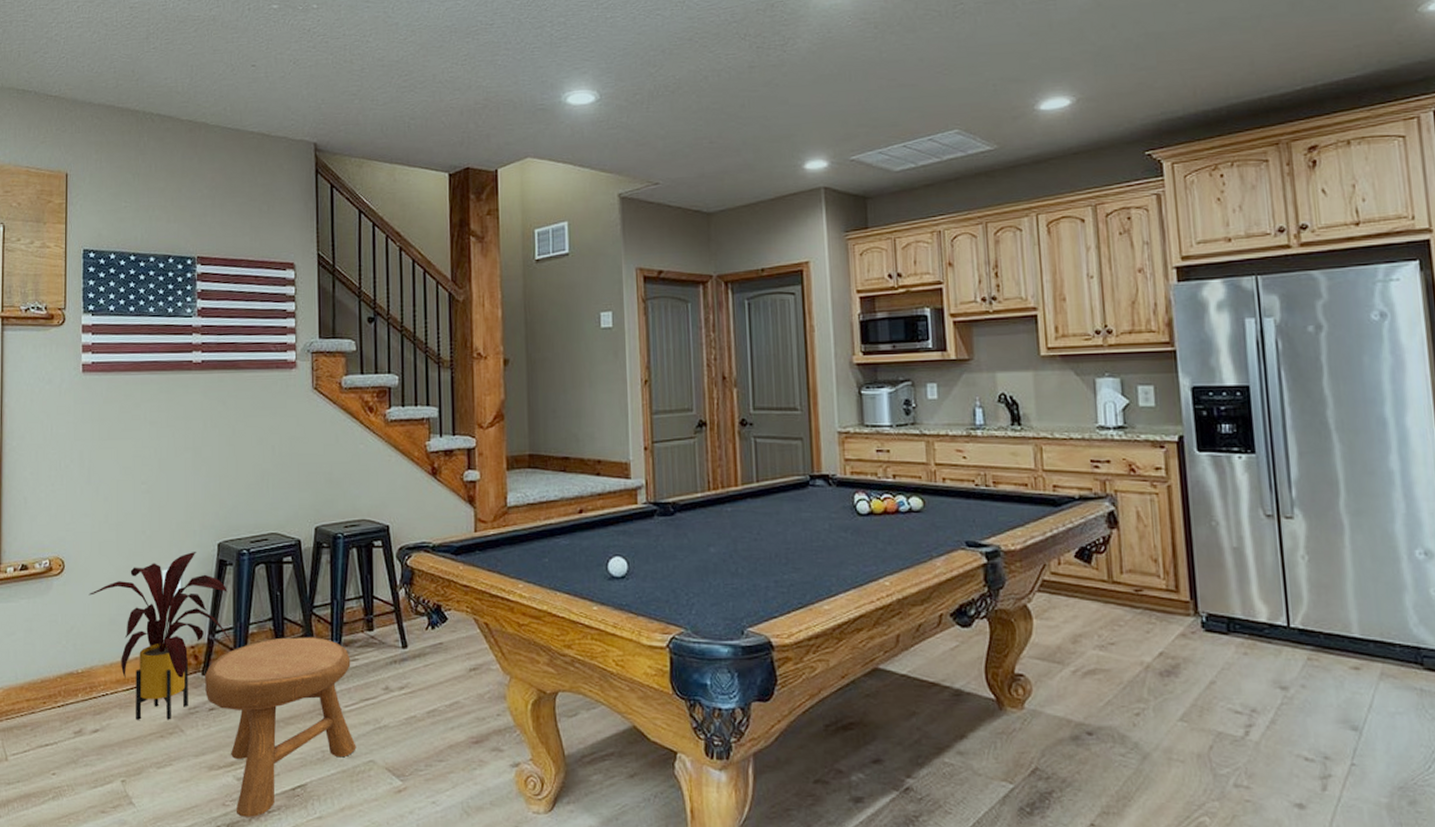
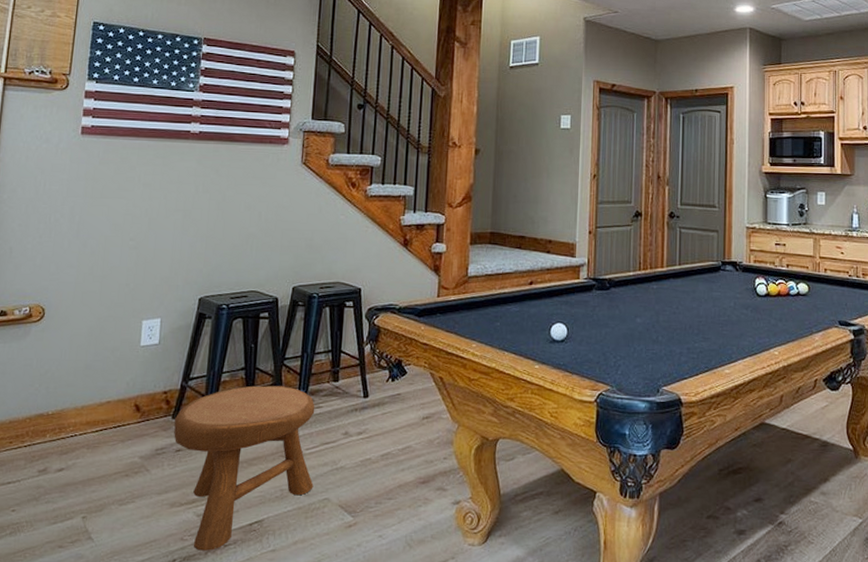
house plant: present [88,552,232,720] -> none [66,305,204,460]

